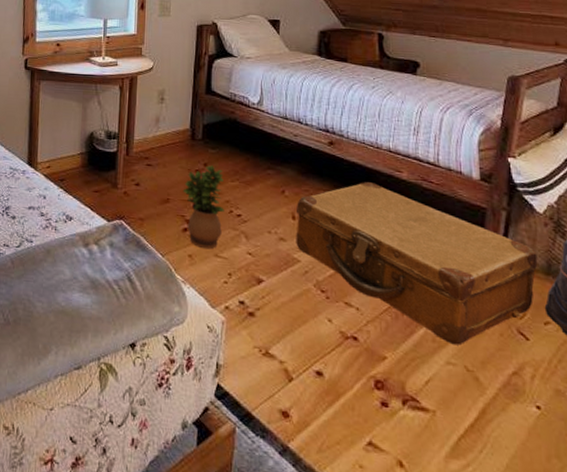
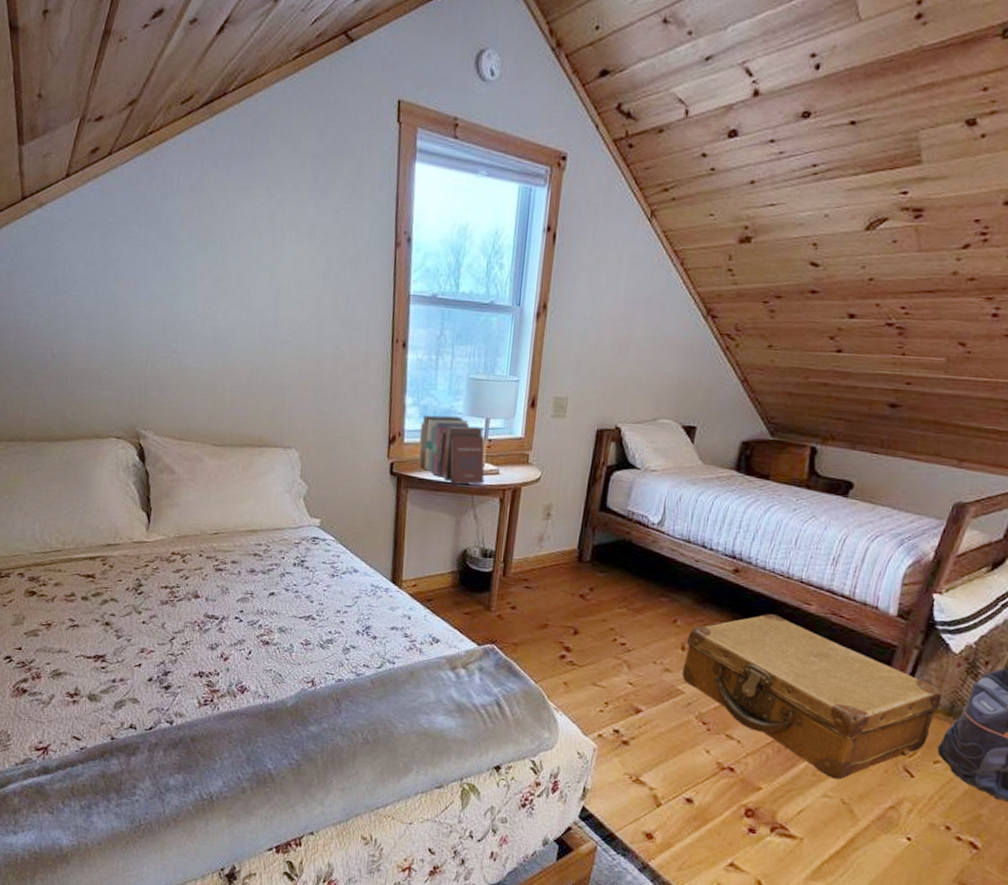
books: none [48,18,106,76] -> present [418,415,485,485]
potted plant: present [182,165,225,249] -> none [563,590,611,678]

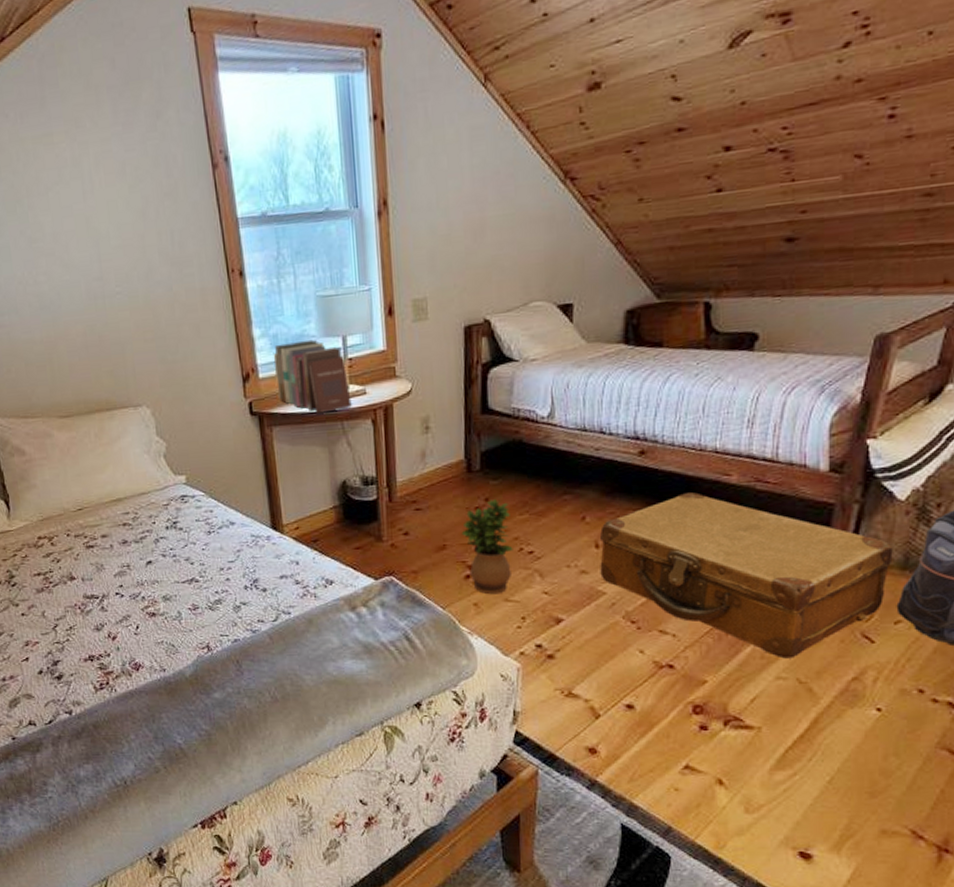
potted plant: none [563,590,611,678] -> present [461,499,513,595]

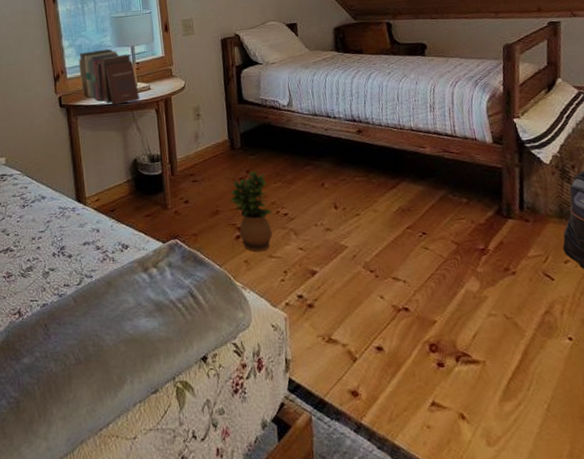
suitcase: present [600,492,893,659] -> none [337,162,553,298]

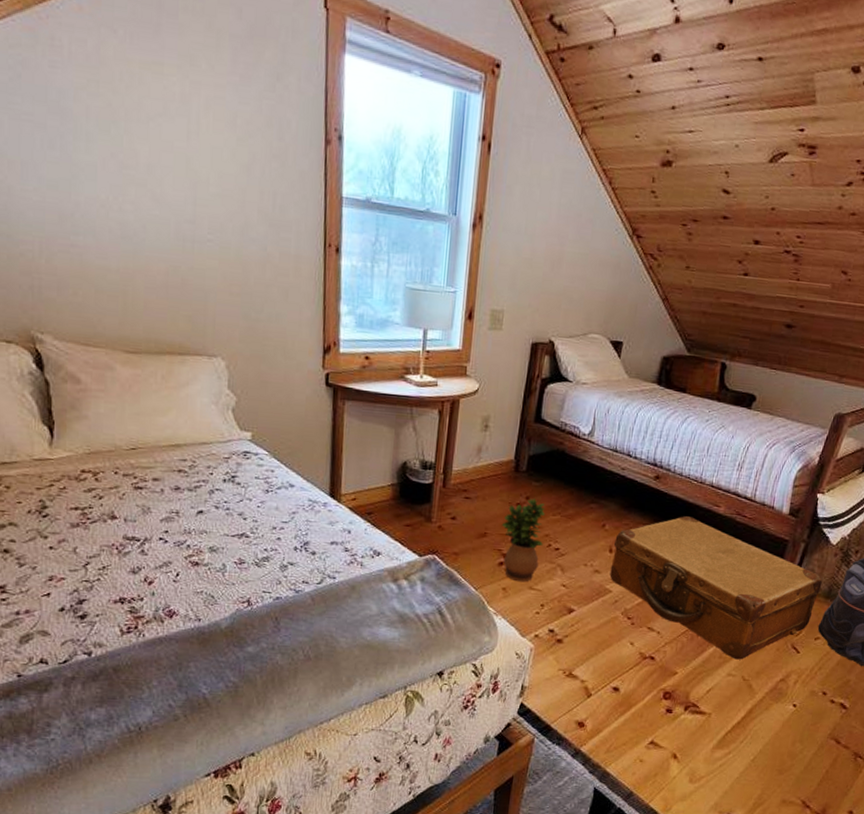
books: present [78,48,140,105] -> none [355,324,423,397]
suitcase: none [337,162,553,298] -> present [609,516,823,660]

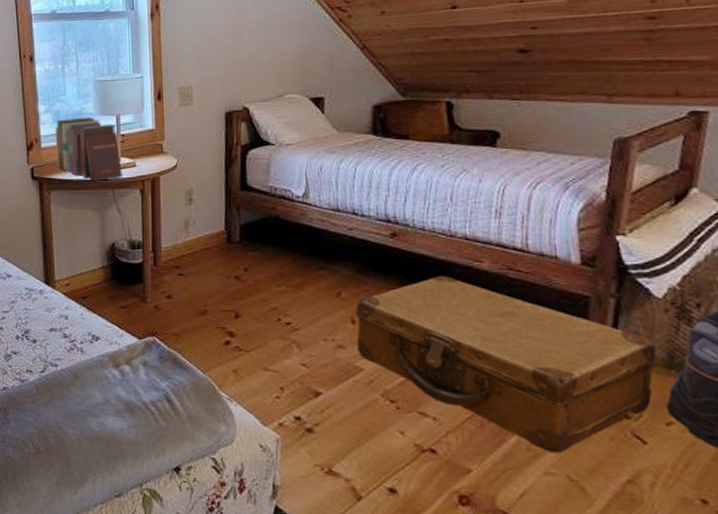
books: none [355,324,423,397] -> present [54,116,123,181]
potted plant: present [501,499,545,582] -> none [221,270,271,363]

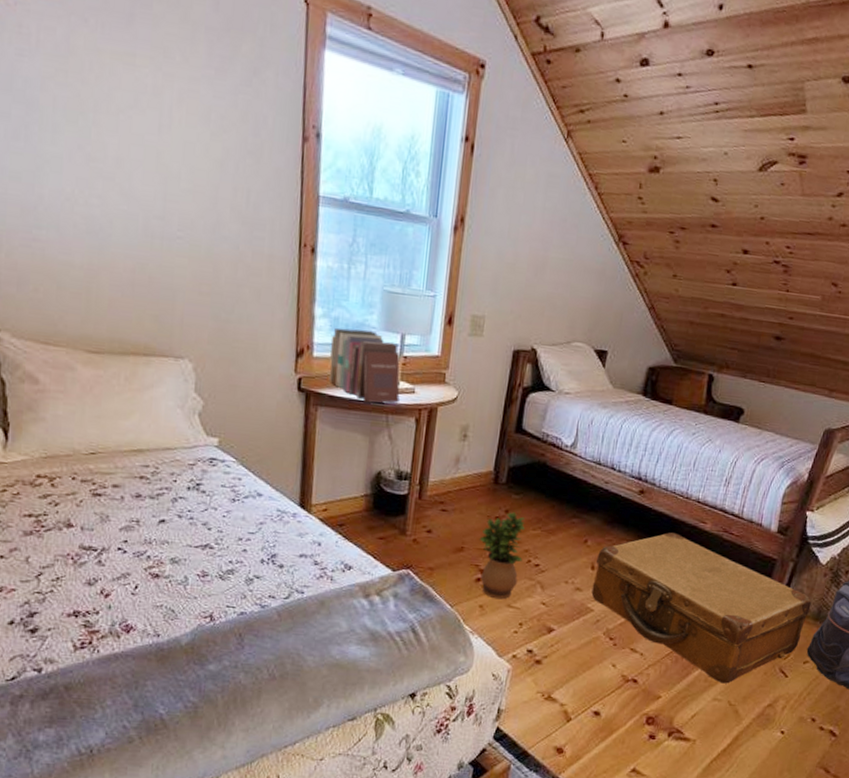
potted plant: none [221,270,271,363] -> present [479,512,525,600]

